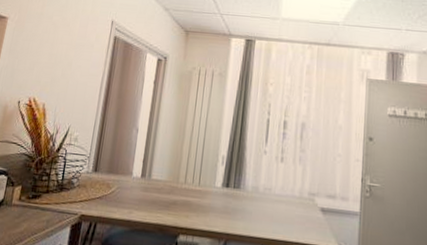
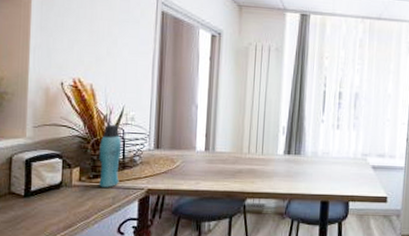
bottle: none [36,143,63,210] -> present [99,124,122,188]

